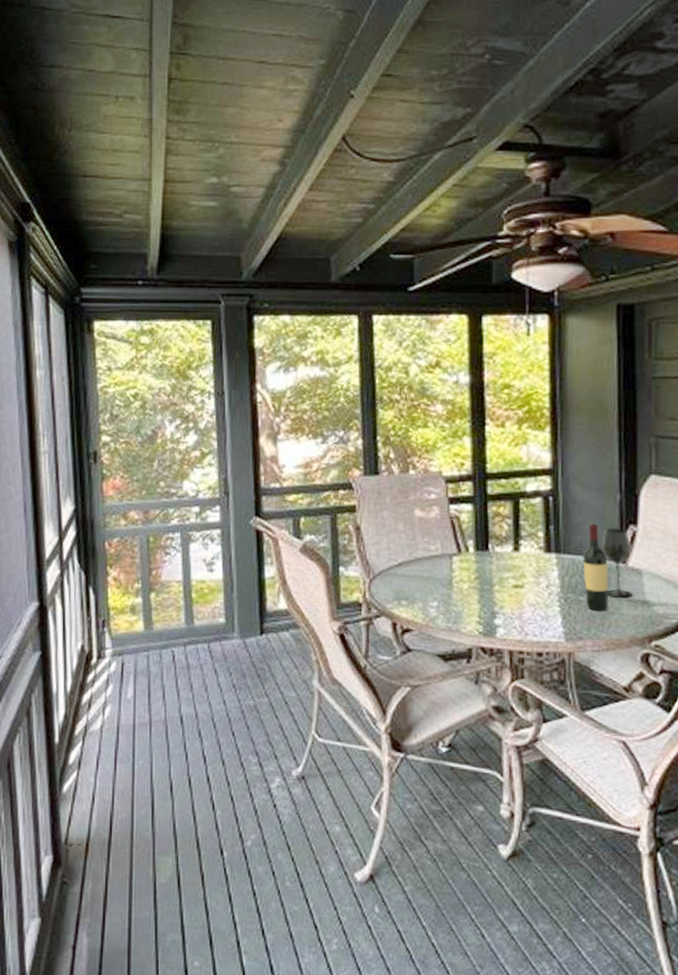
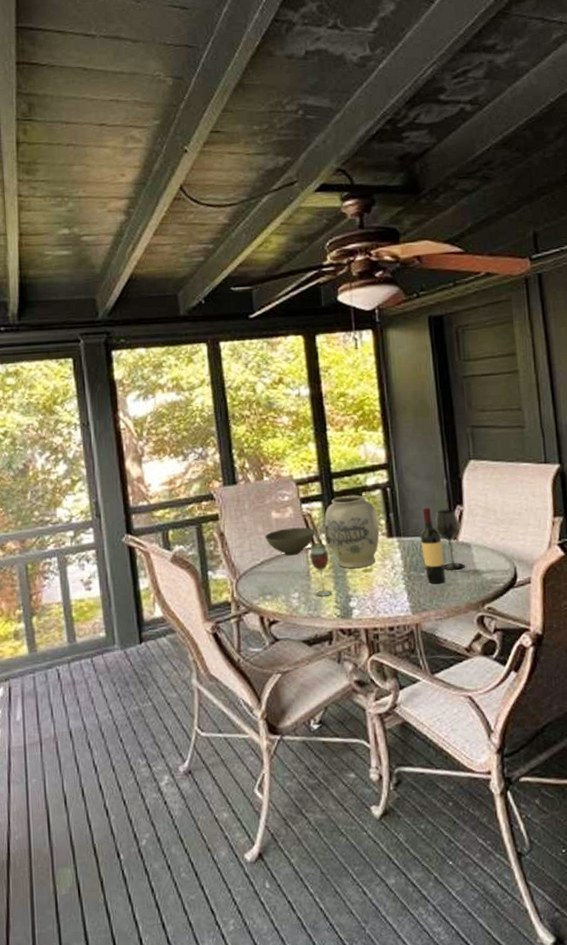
bowl: none [405,529,462,560] -> present [265,527,315,556]
wineglass: none [454,550,476,610] -> present [309,543,332,597]
vase: none [474,501,536,583] -> present [324,495,380,569]

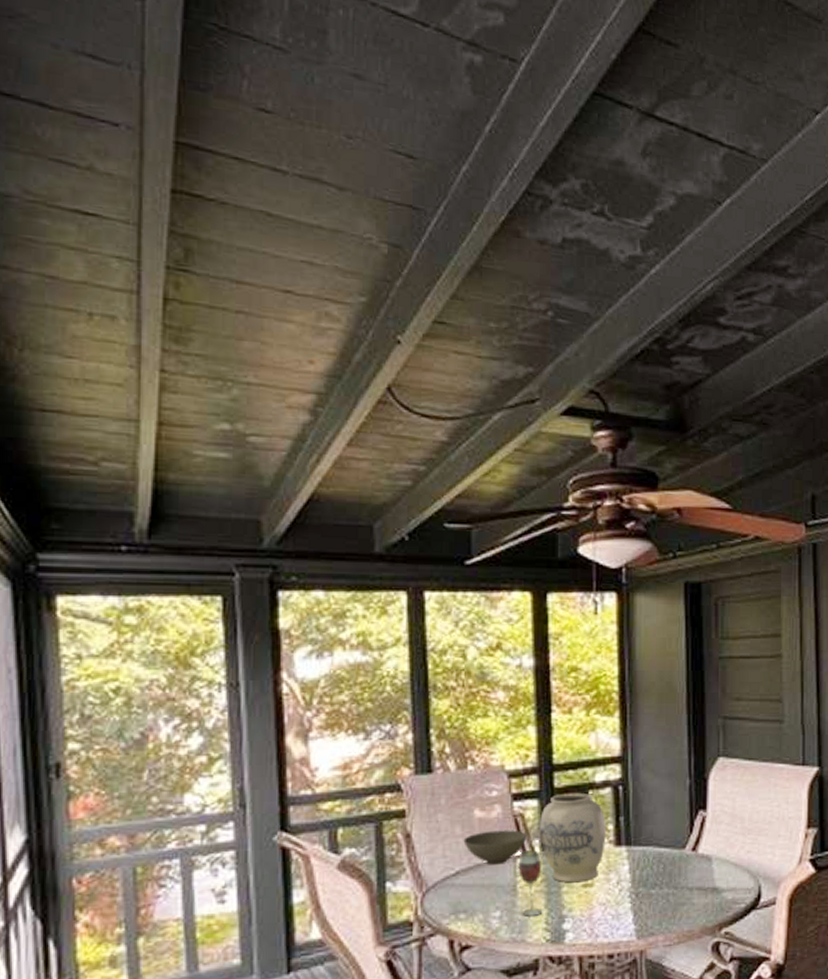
wine bottle: present [421,507,446,584] -> none [654,811,679,904]
wineglass: present [435,509,465,571] -> none [672,814,703,888]

